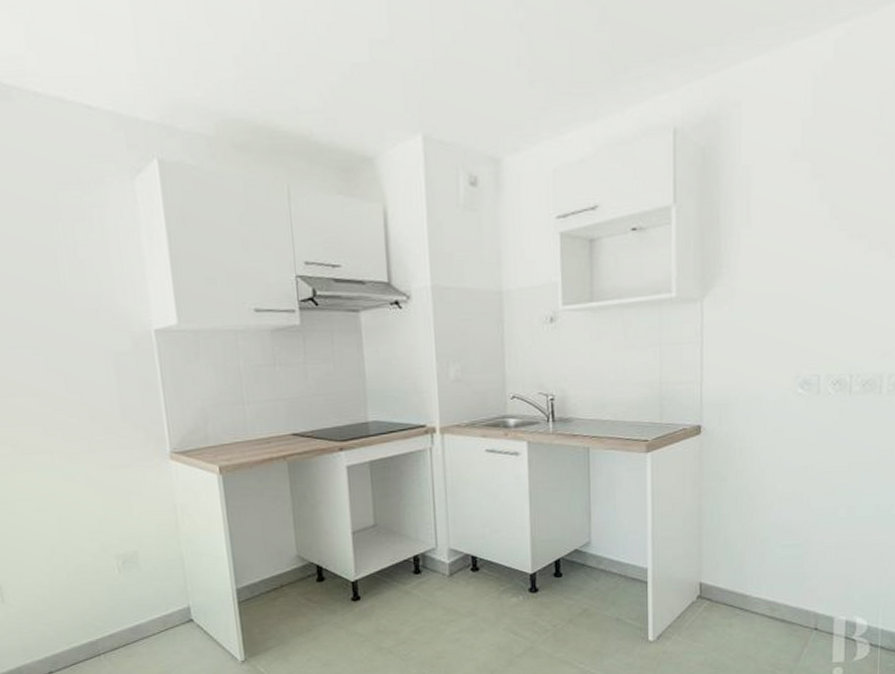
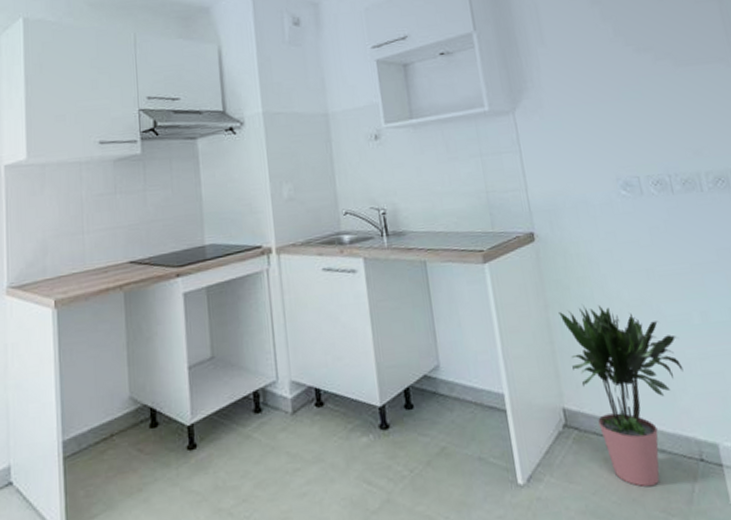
potted plant: none [712,495,819,648] -> present [558,304,683,487]

